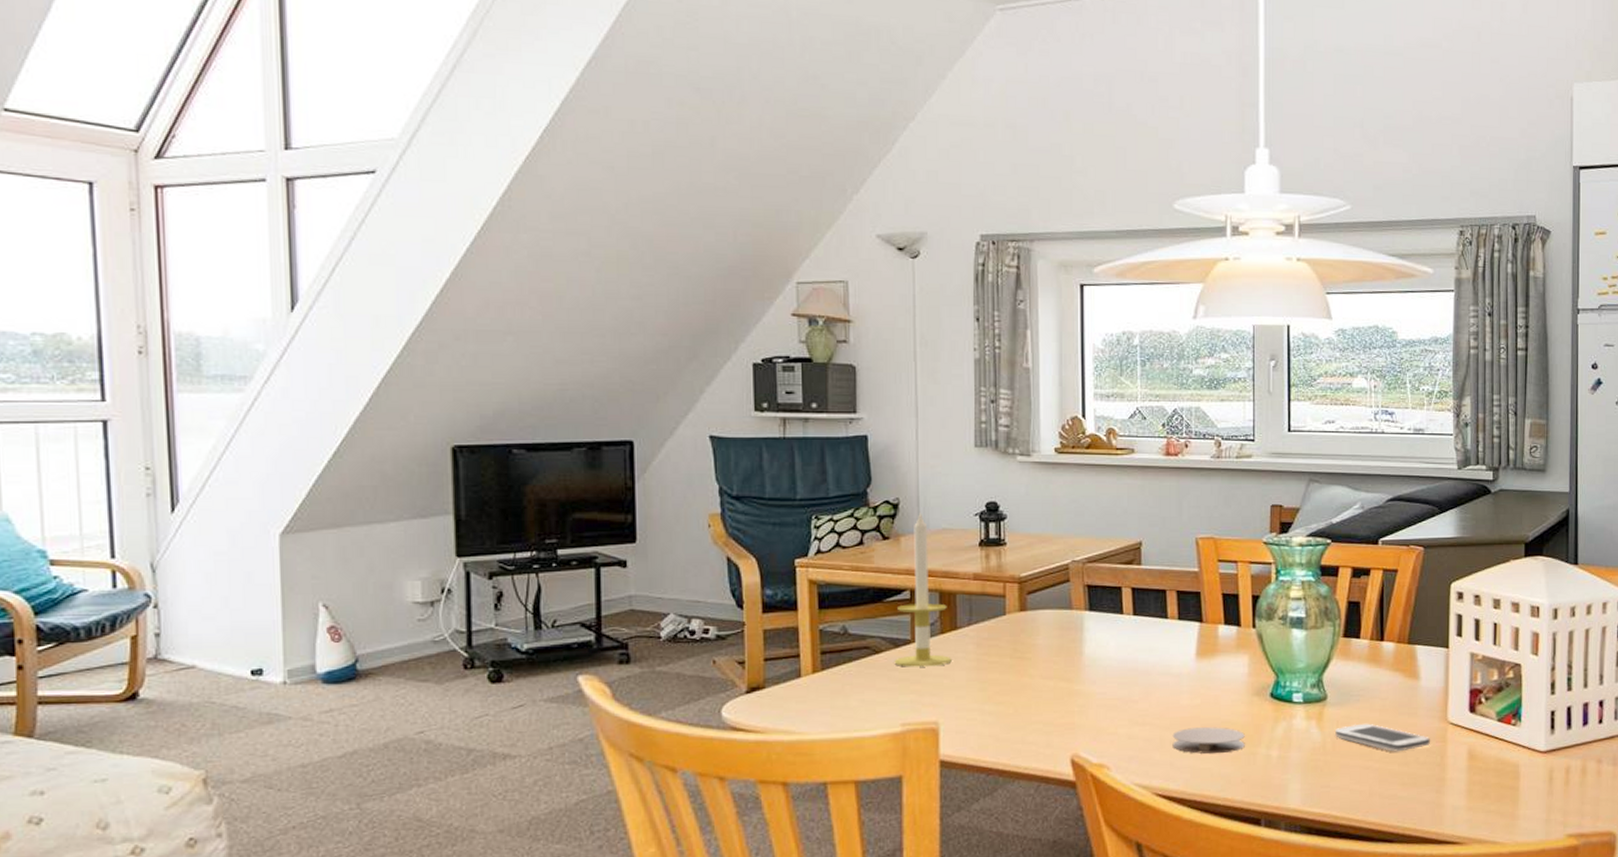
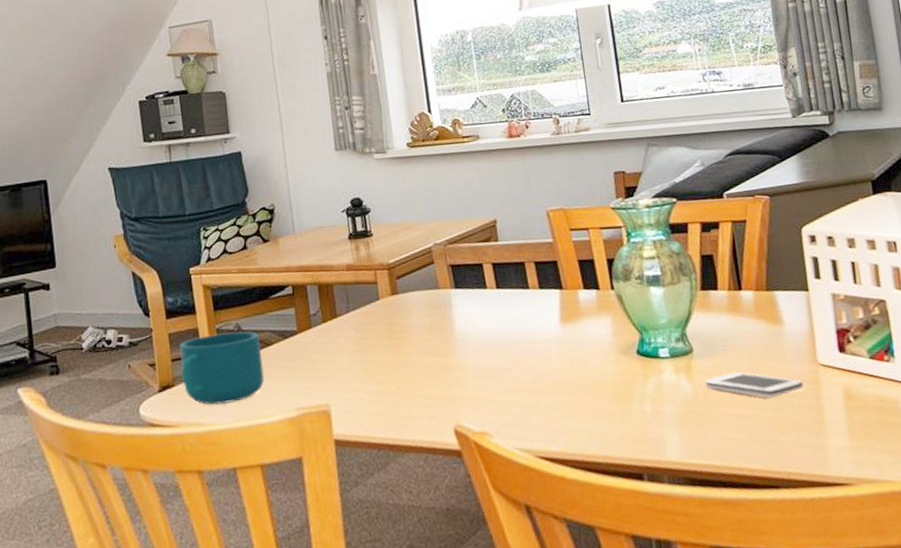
cup: none [774,634,869,712] -> present [179,331,265,405]
candle: present [894,511,952,667] -> none [282,214,335,356]
coaster: present [1172,727,1245,754] -> none [547,387,618,415]

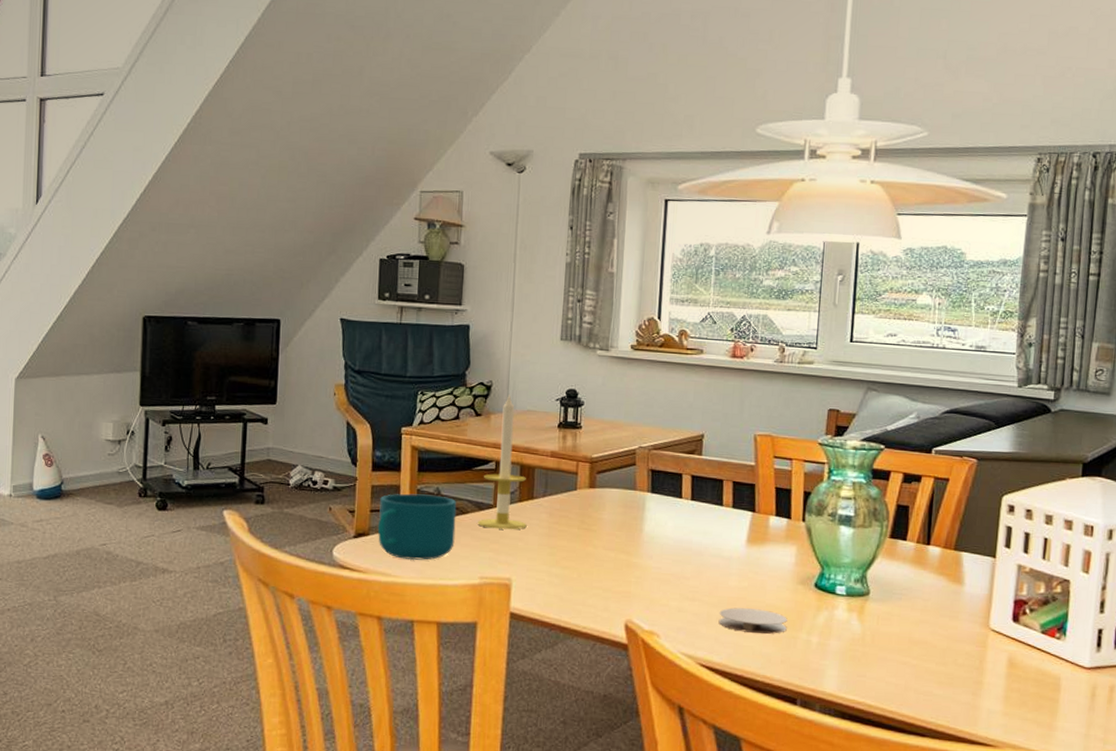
candle: none [282,214,335,356] -> present [477,393,527,530]
coaster: none [547,387,618,415] -> present [718,607,788,634]
smartphone: present [705,371,803,398] -> none [875,620,970,652]

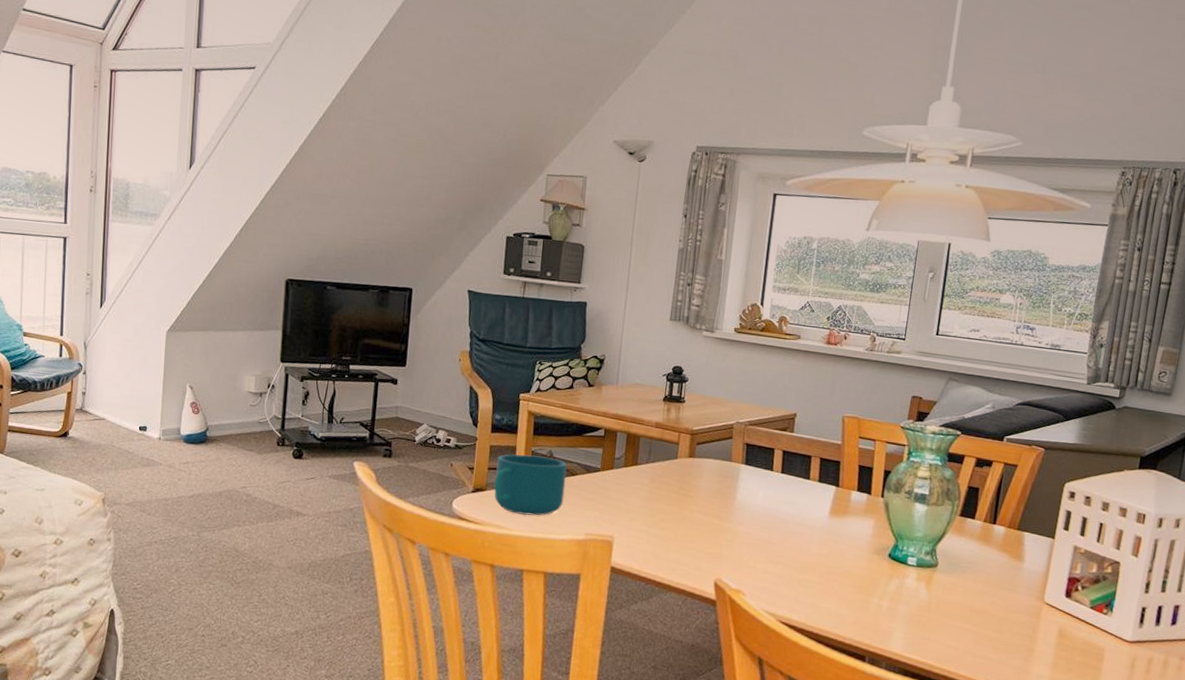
candle: present [477,393,527,530] -> none [585,367,632,492]
coaster: present [718,607,788,634] -> none [799,572,862,598]

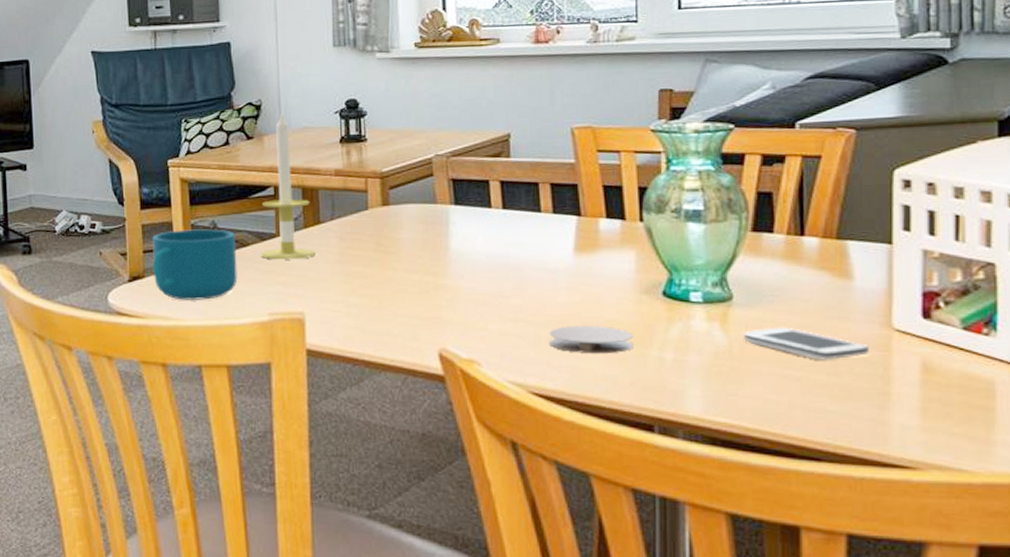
candle: none [585,367,632,492] -> present [260,111,316,260]
coaster: none [799,572,862,598] -> present [549,326,633,354]
smartphone: none [940,590,1025,621] -> present [744,327,869,360]

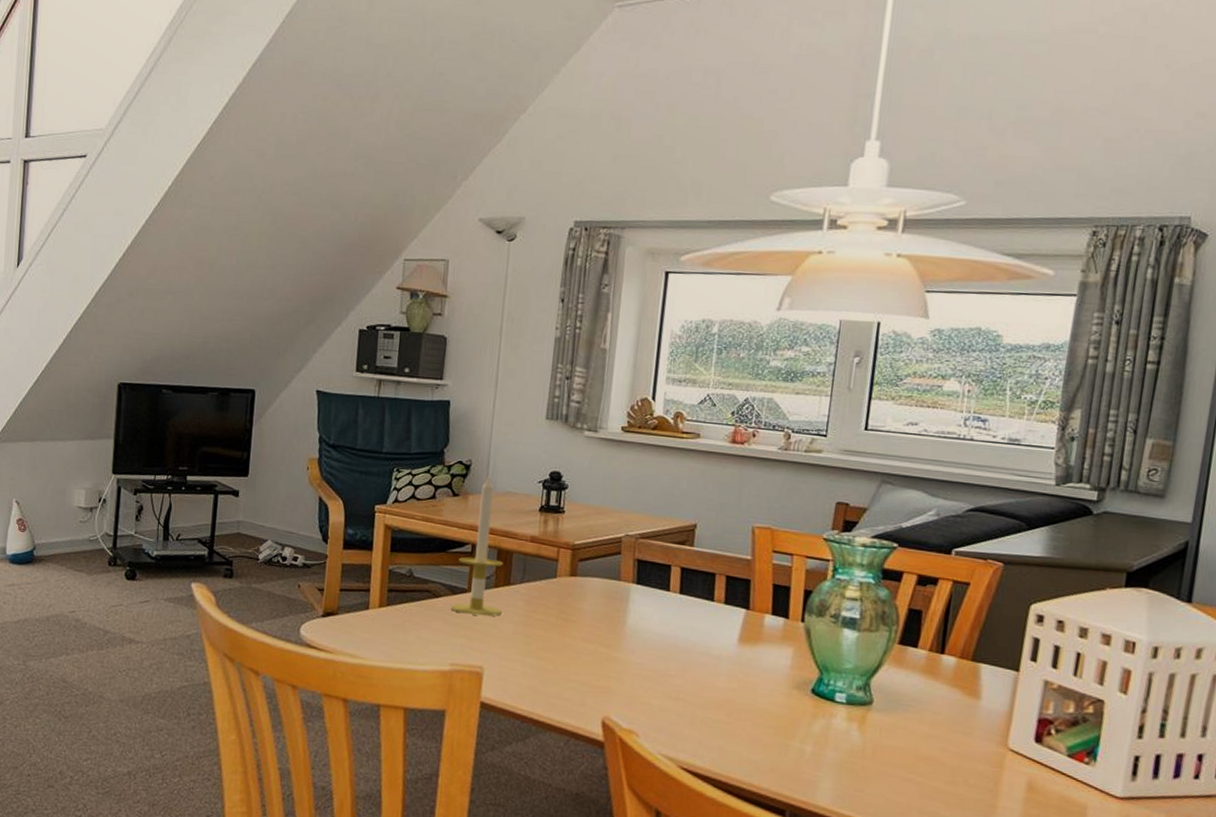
cup: present [152,229,238,300] -> none [346,573,430,643]
coaster: present [549,326,633,354] -> none [703,709,780,740]
smartphone: present [744,327,869,360] -> none [877,733,984,770]

